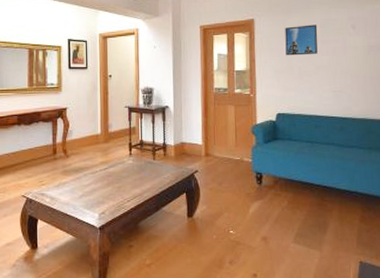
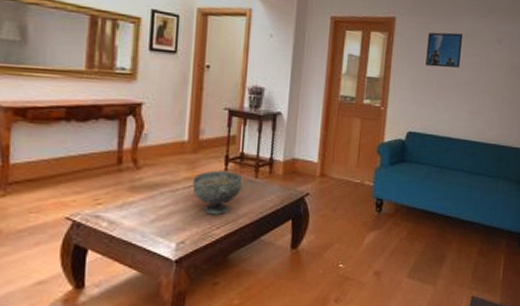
decorative bowl: none [106,155,144,191] -> present [192,170,243,215]

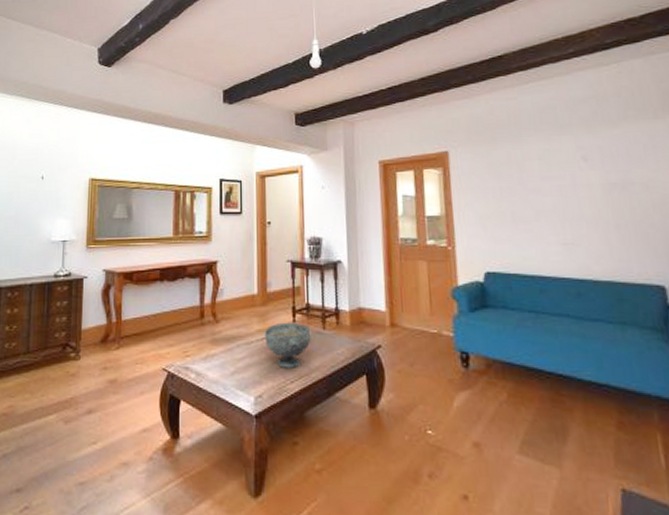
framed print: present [425,32,463,68] -> none [490,157,537,197]

